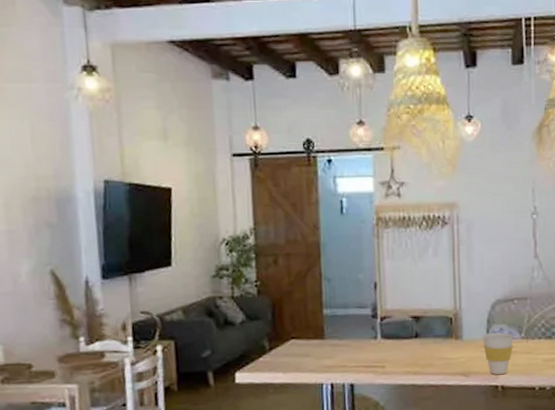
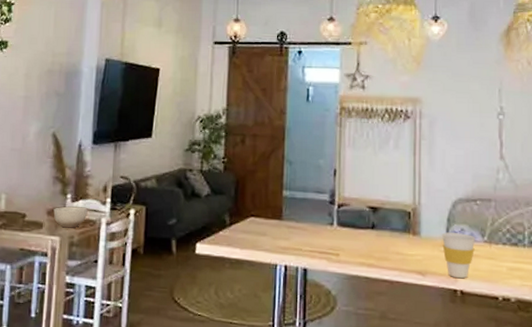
bowl: none [65,349,107,374] -> present [53,206,88,228]

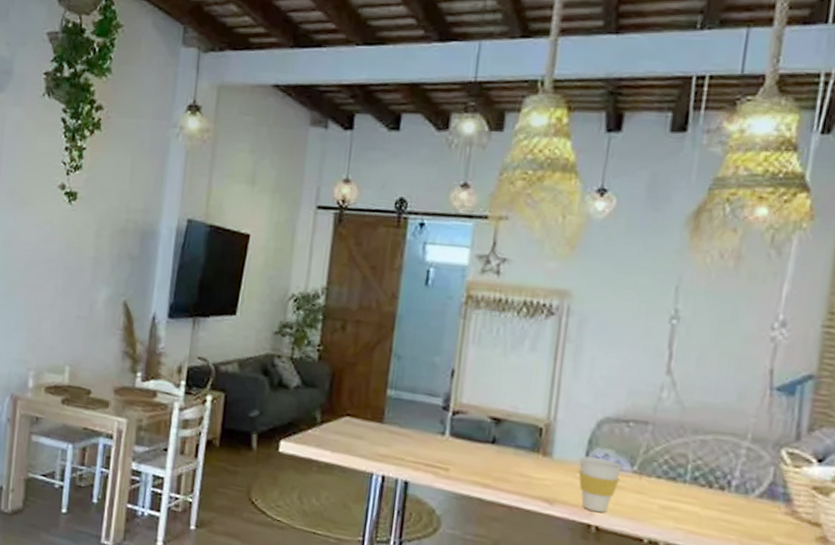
bowl: present [53,206,88,228] -> none [121,385,159,411]

